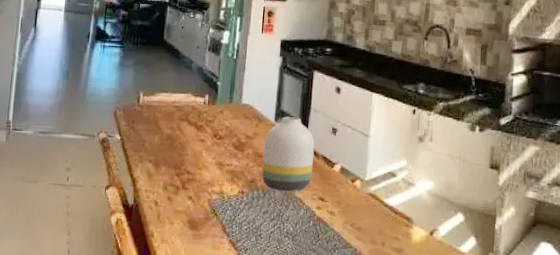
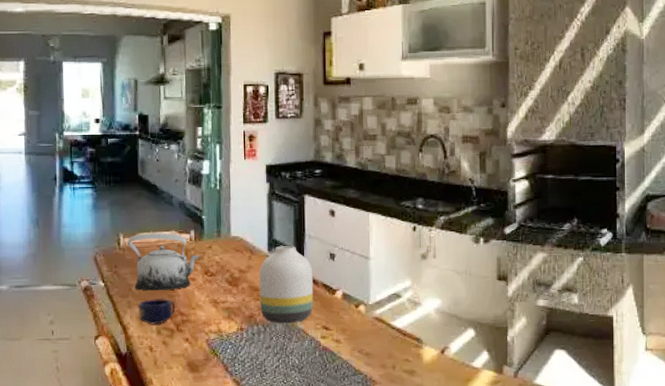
teapot: none [146,93,212,149] -> present [127,233,201,291]
mug: none [148,155,183,181] -> present [138,298,175,325]

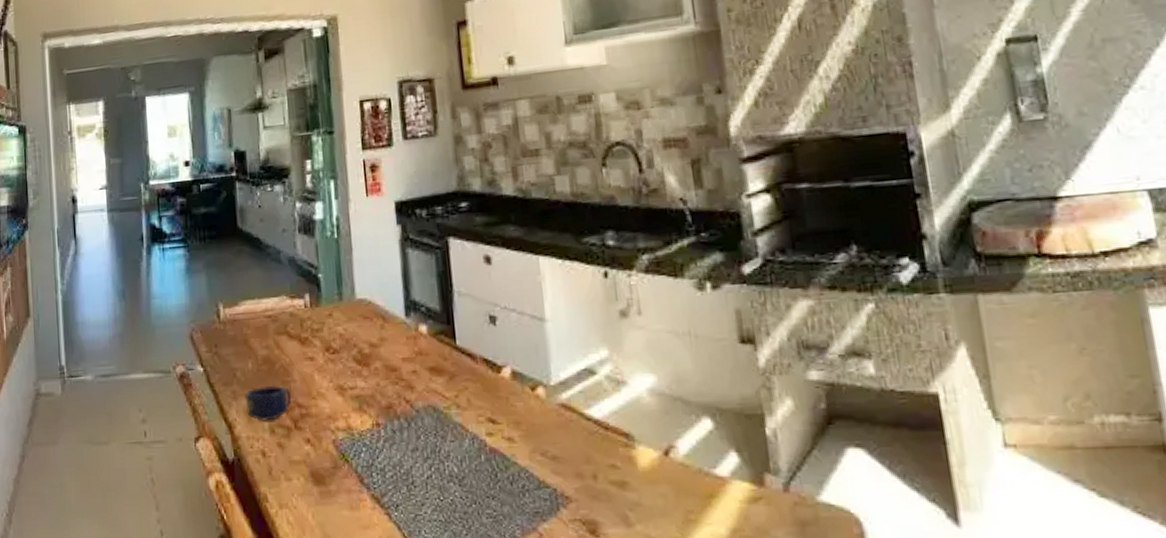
teapot: present [127,233,201,291] -> none [228,299,319,377]
vase: present [259,246,313,324] -> none [395,307,472,417]

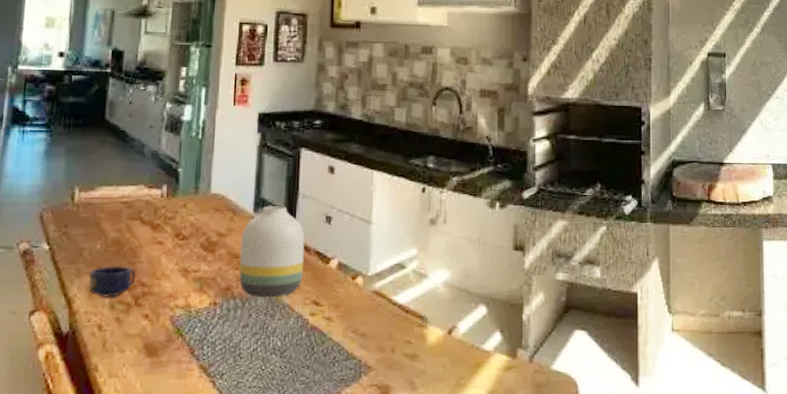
vase: none [395,307,472,417] -> present [239,206,304,298]

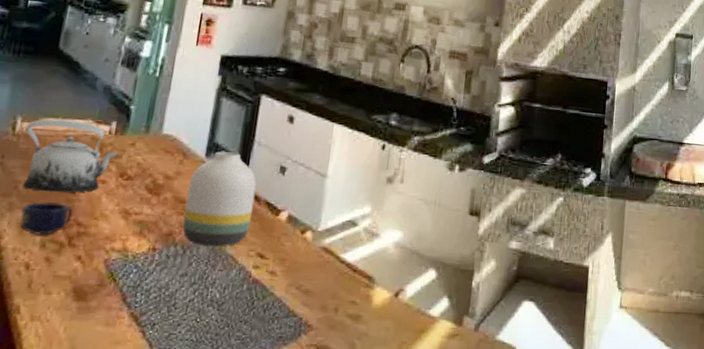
teapot: none [83,187,172,257] -> present [22,119,118,193]

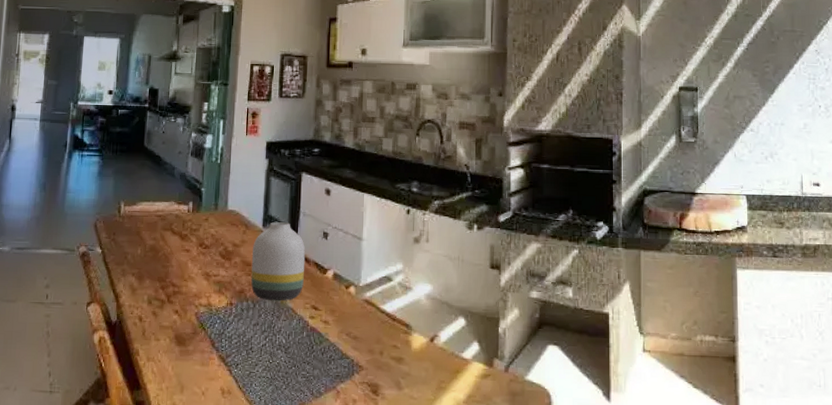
mug: present [19,201,73,236] -> none [131,267,168,295]
teapot: present [22,119,118,193] -> none [127,202,197,261]

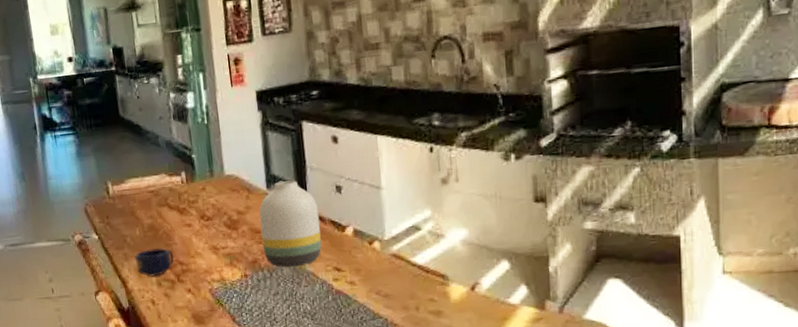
mug: none [131,267,168,295] -> present [135,248,174,277]

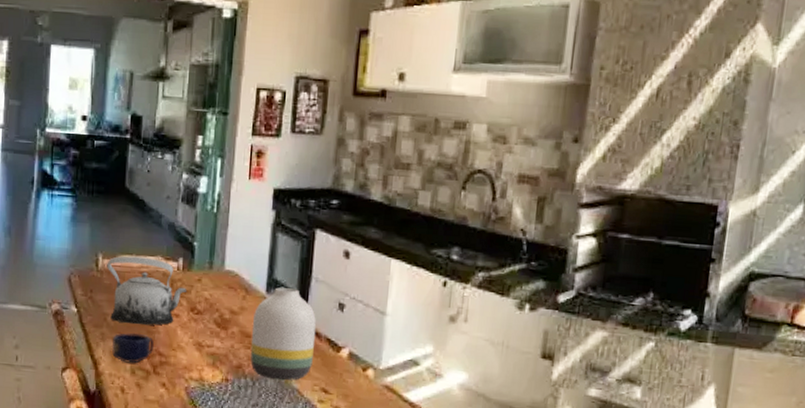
teapot: none [116,176,195,241] -> present [106,256,188,325]

